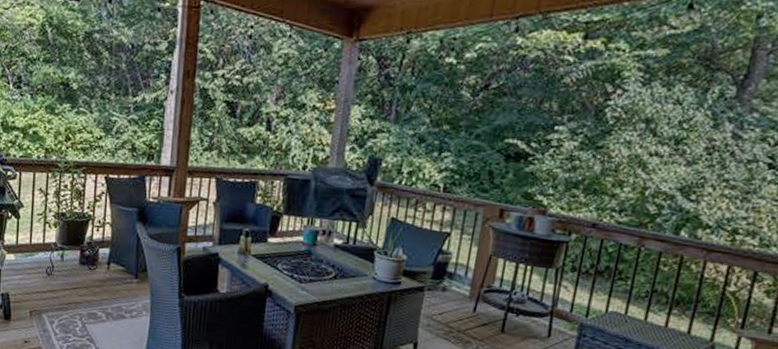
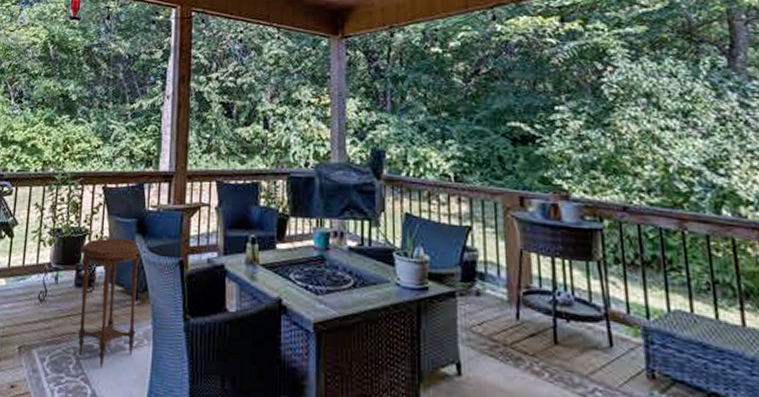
side table: none [83,224,142,332] -> present [78,238,141,368]

